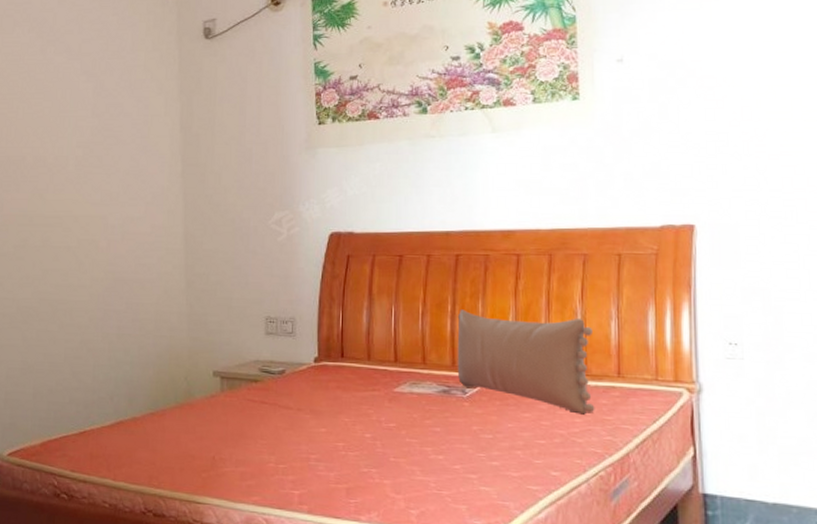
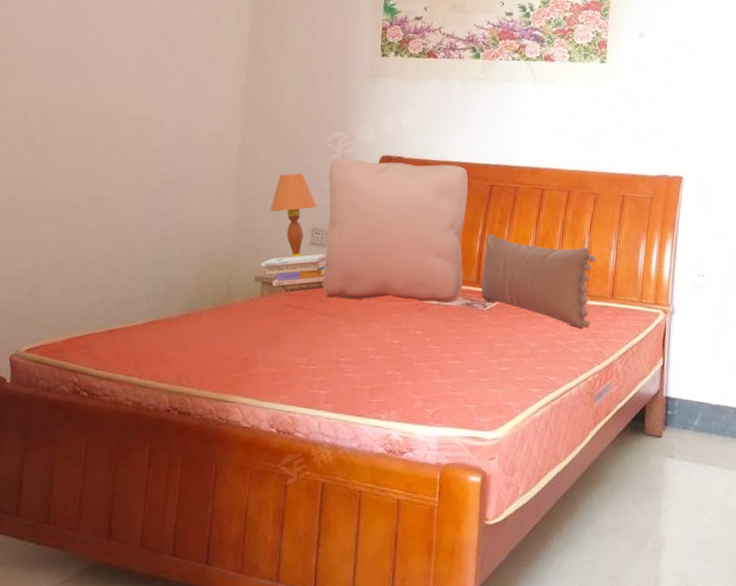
books: none [217,343,284,386] -> present [260,253,327,292]
table lamp: none [220,258,268,372] -> present [270,173,318,279]
pillow: none [276,235,436,392] -> present [322,158,469,304]

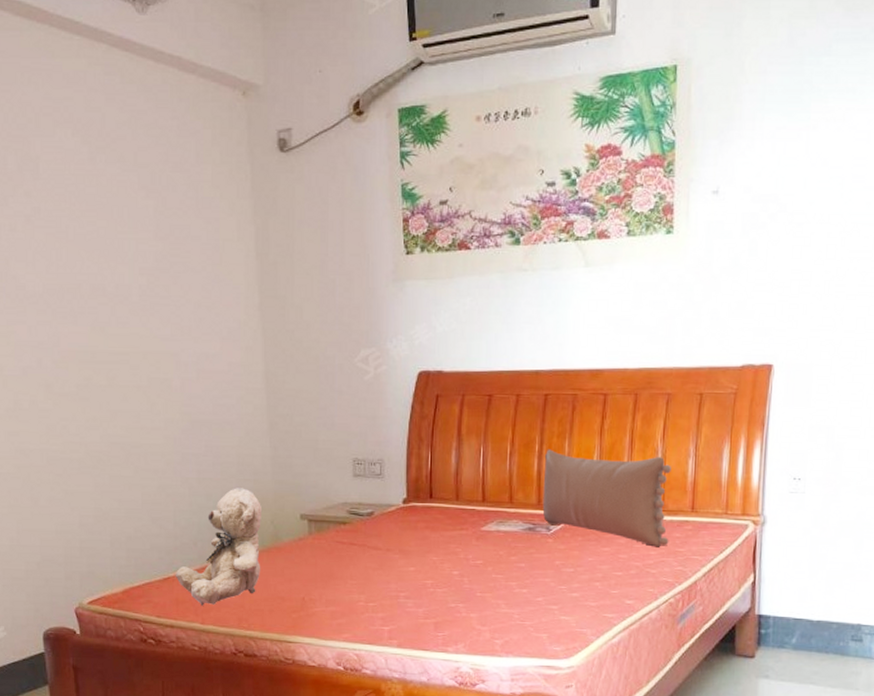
teddy bear: none [121,247,219,361] -> present [175,488,261,607]
books: present [260,253,327,292] -> none [304,485,373,528]
table lamp: present [270,173,318,279] -> none [306,398,356,515]
pillow: present [322,158,469,304] -> none [363,374,522,532]

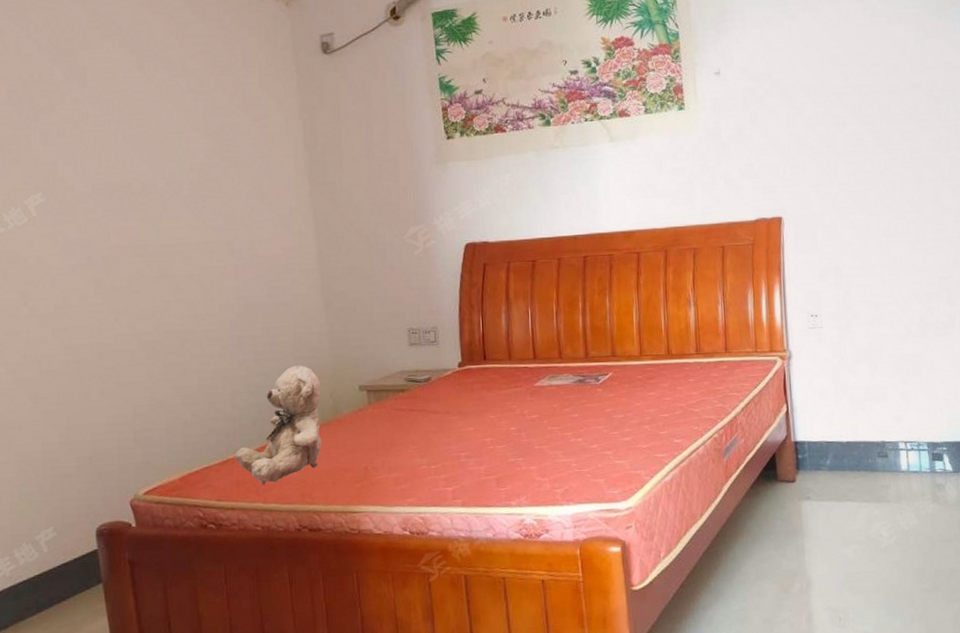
pillow: present [542,449,671,547] -> none [588,305,708,388]

